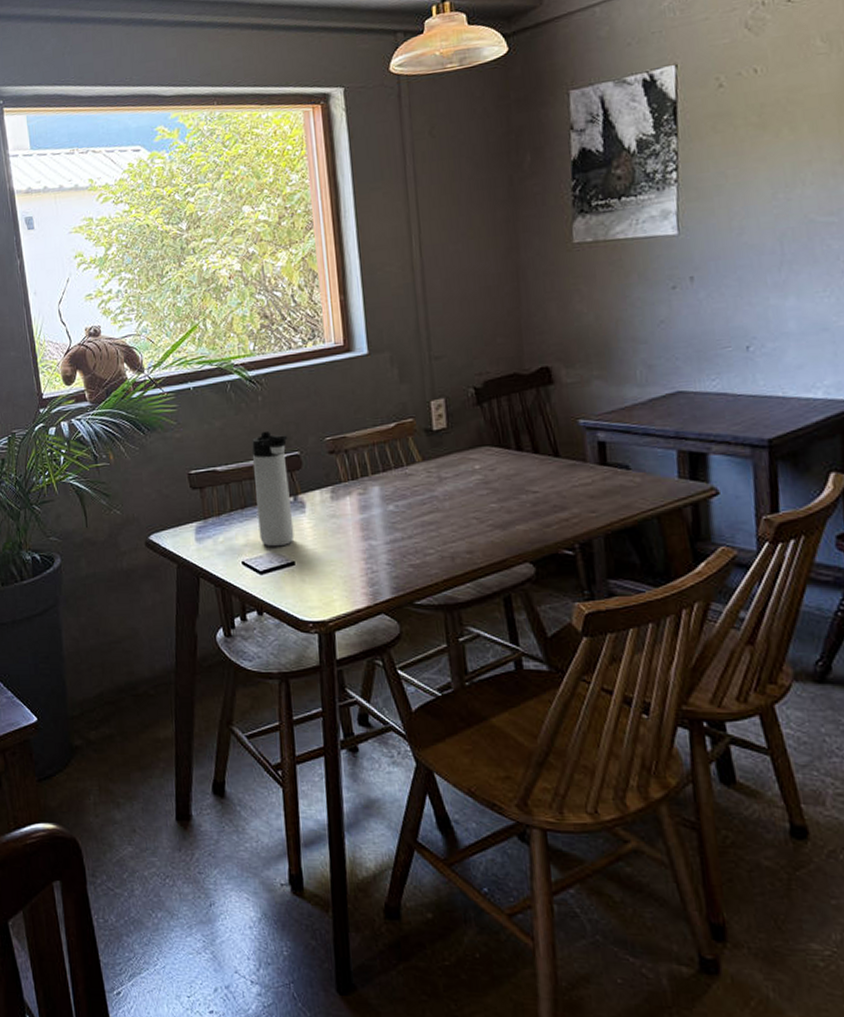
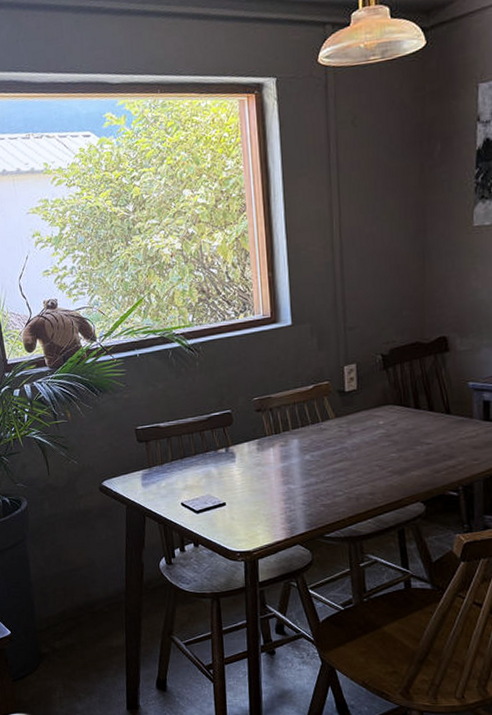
thermos bottle: present [251,431,294,547] -> none [190,392,226,491]

